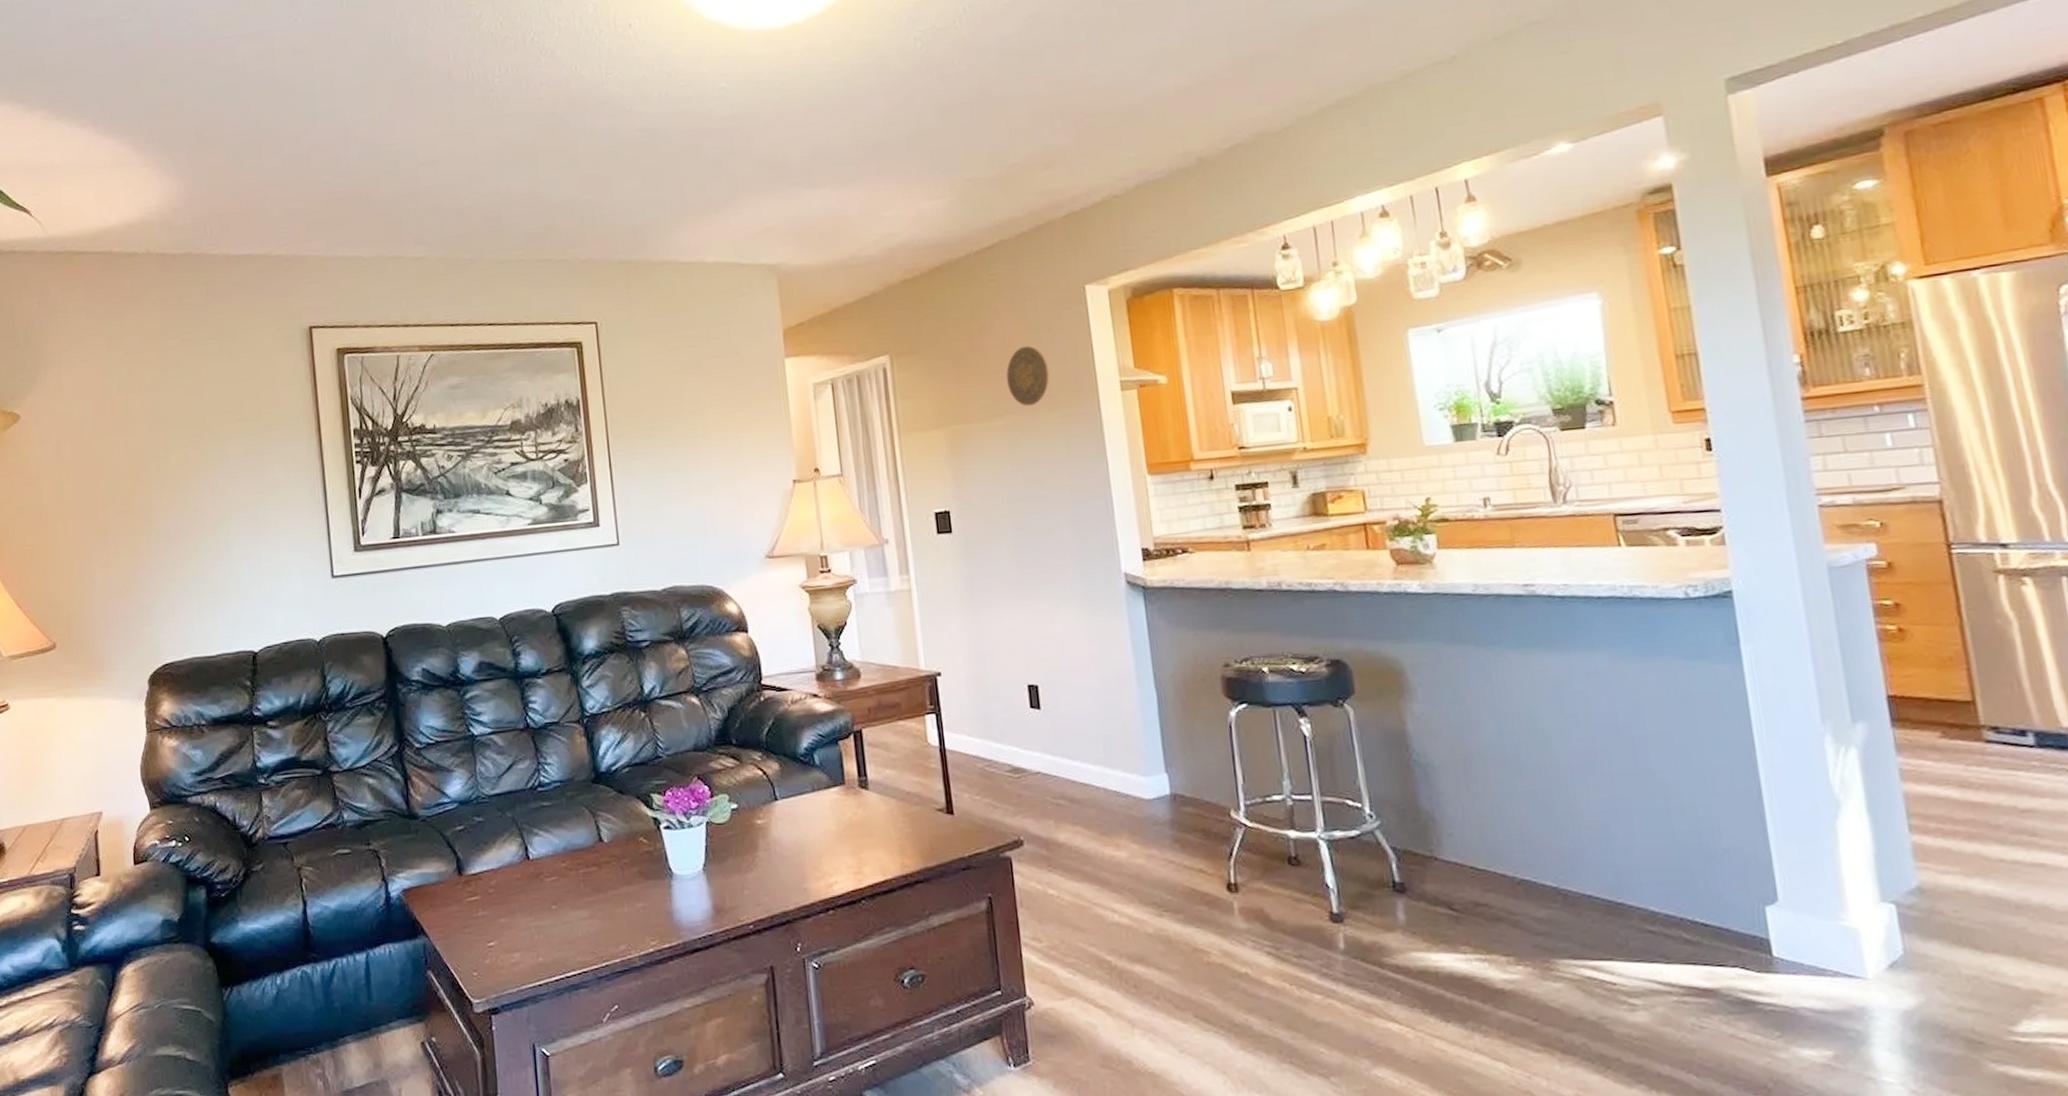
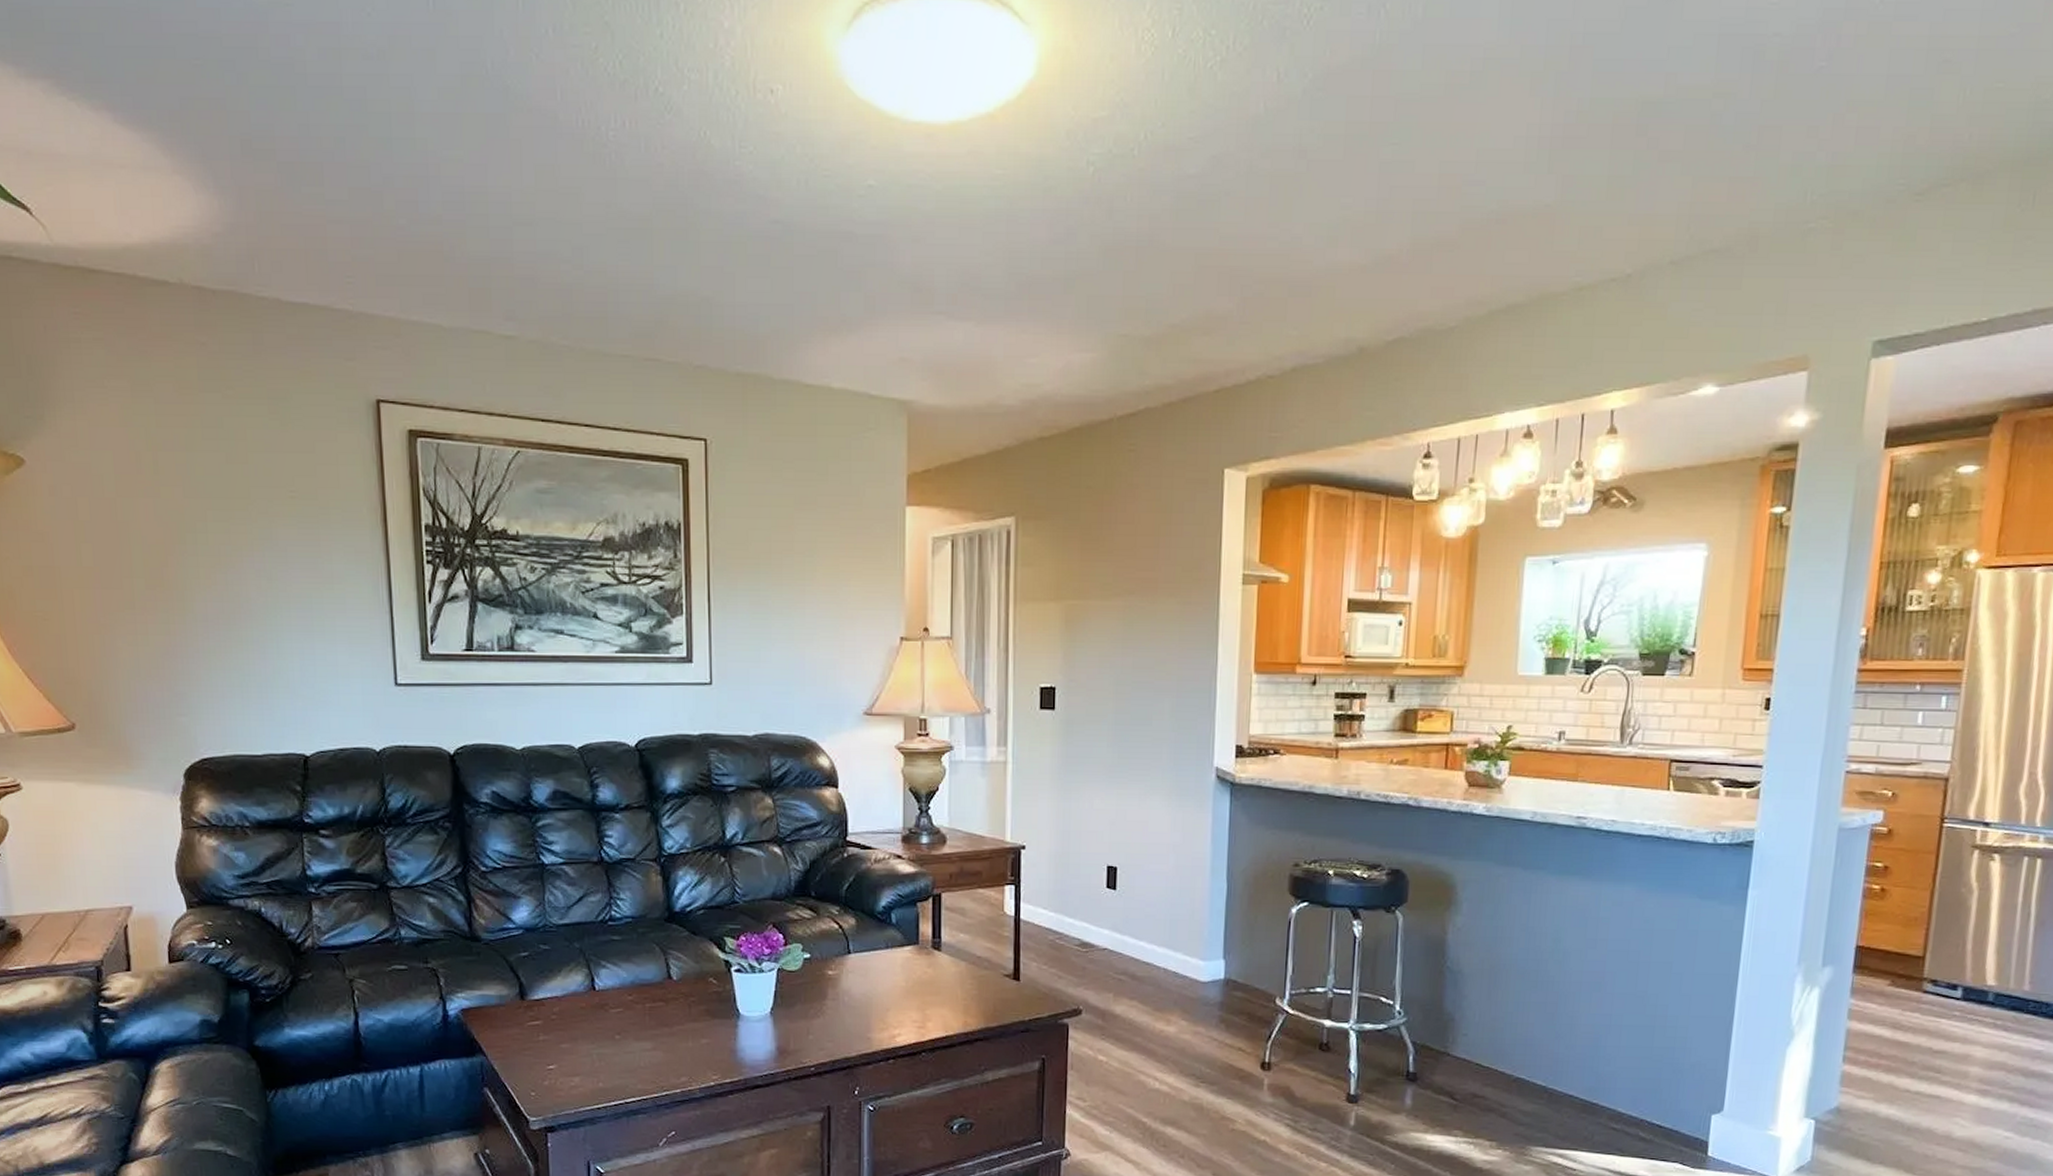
decorative plate: present [1006,345,1050,407] -> none [1130,525,1175,589]

